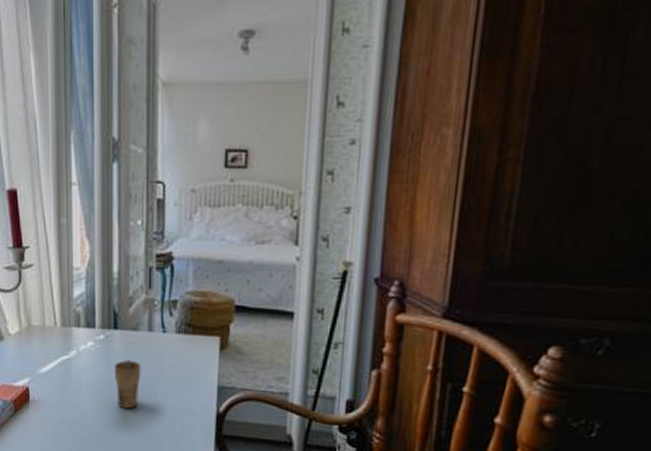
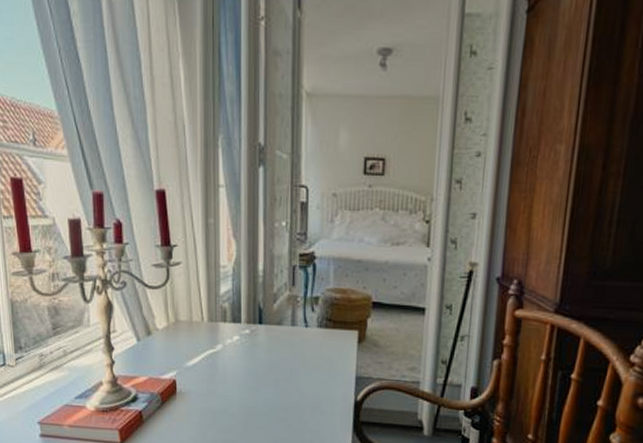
cup: present [114,359,141,409] -> none [258,352,285,399]

